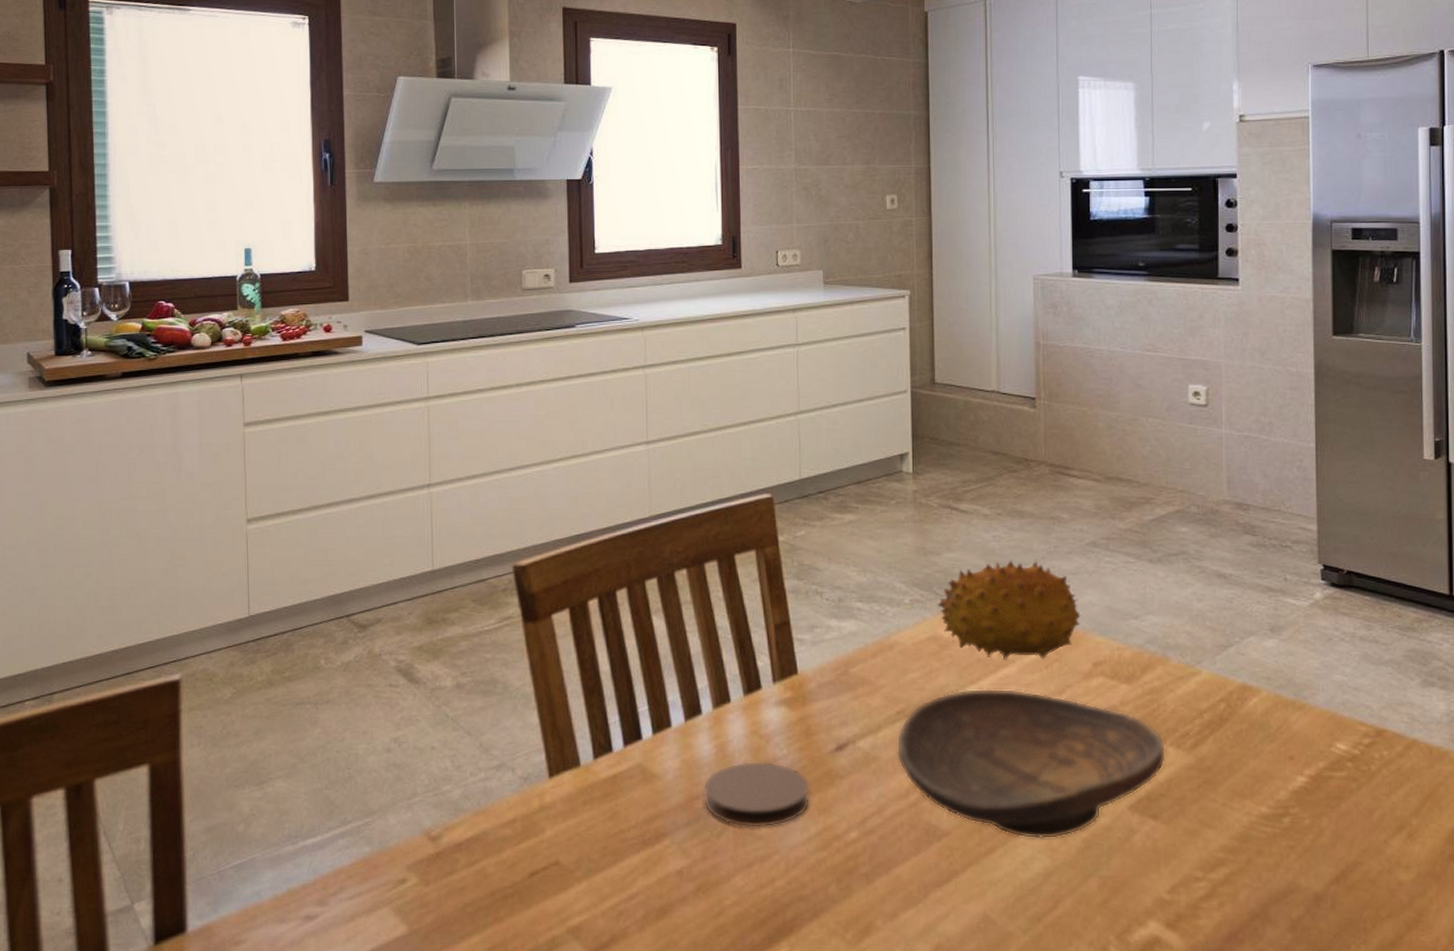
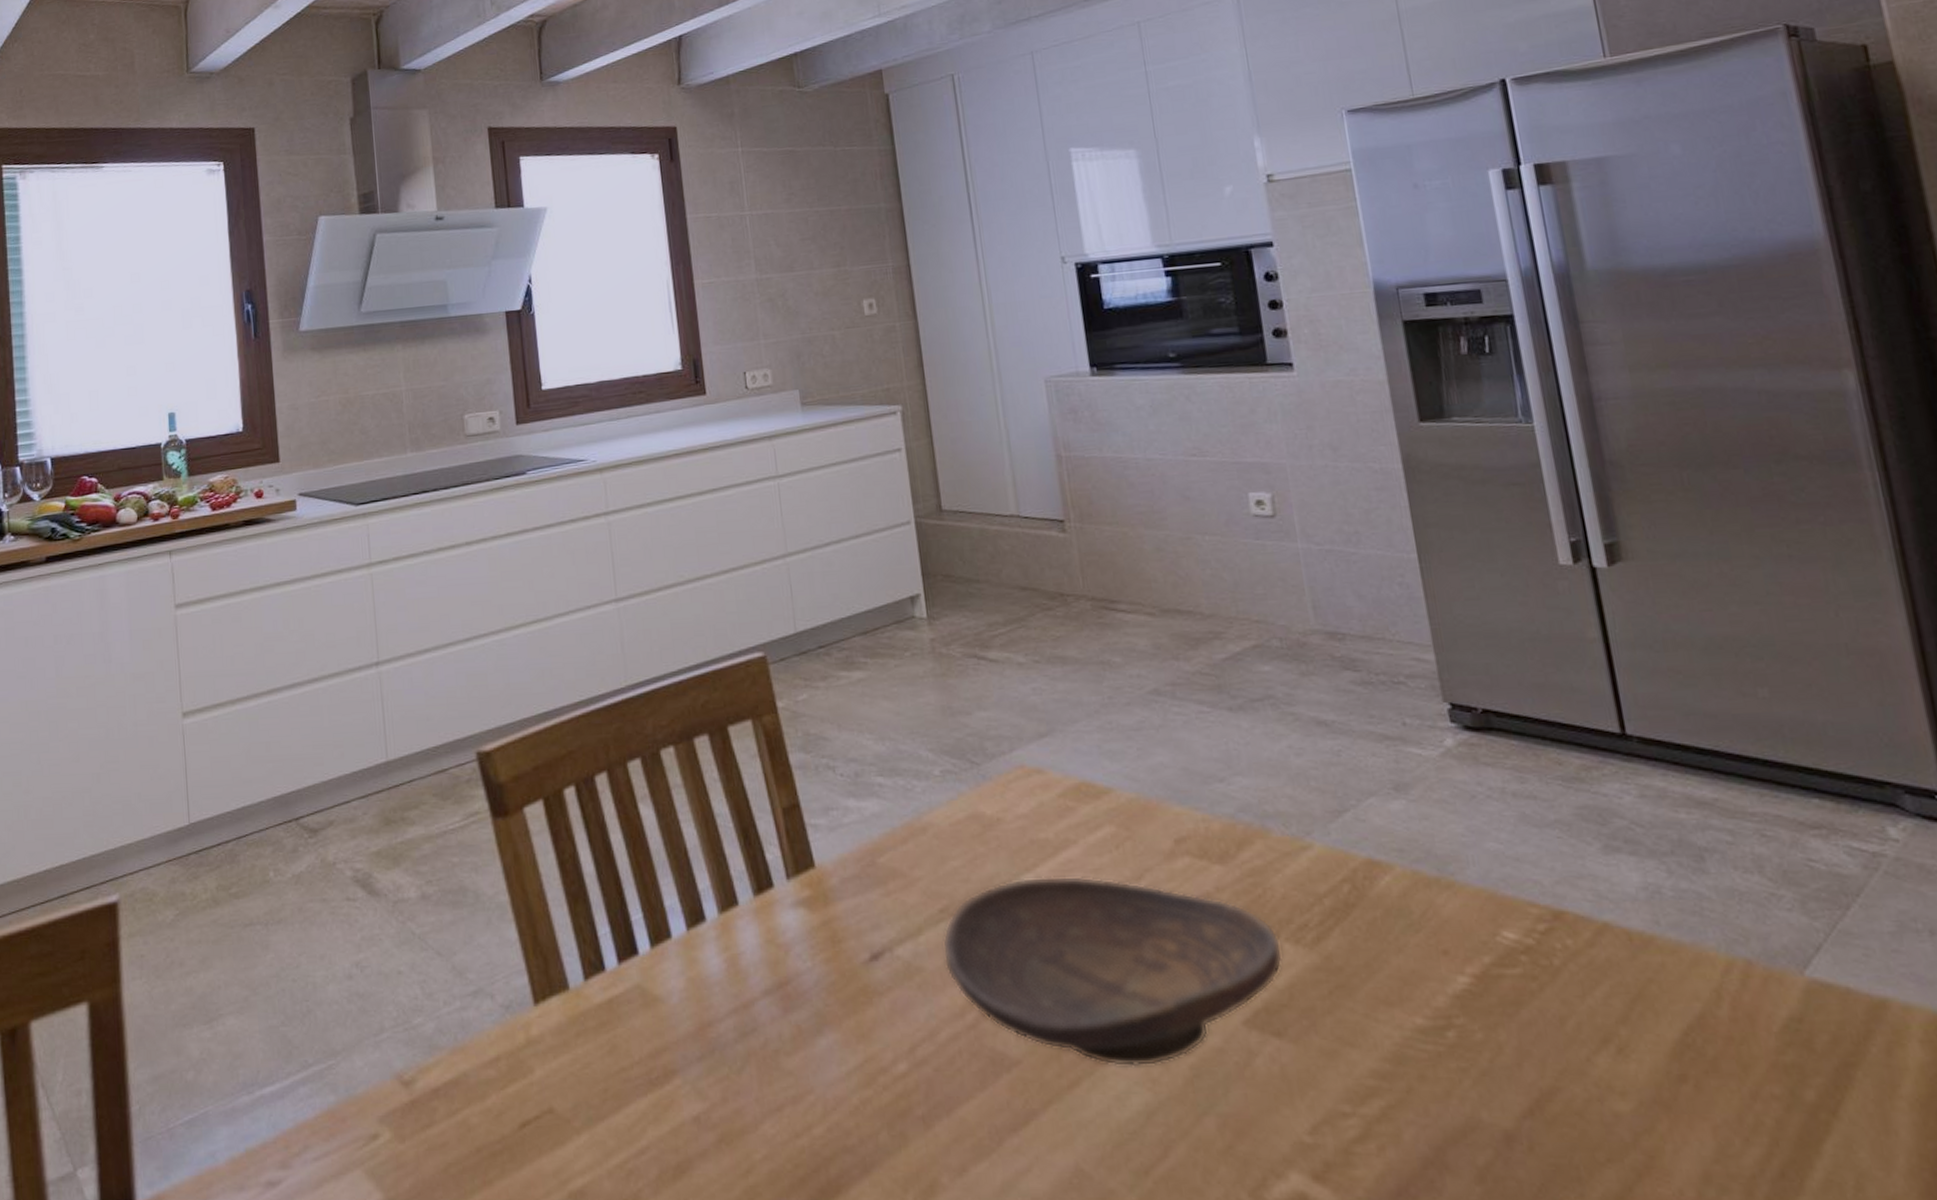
coaster: present [704,761,810,827] -> none [716,976,846,1060]
fruit: present [938,560,1081,660] -> none [974,716,1152,840]

